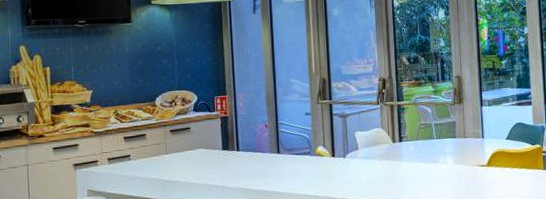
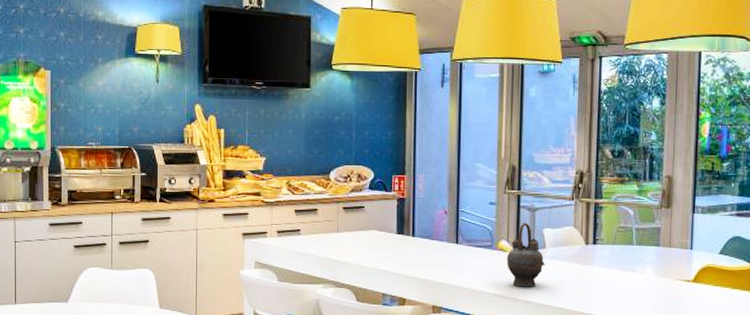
teapot: none [324,128,359,187] -> present [507,222,545,287]

